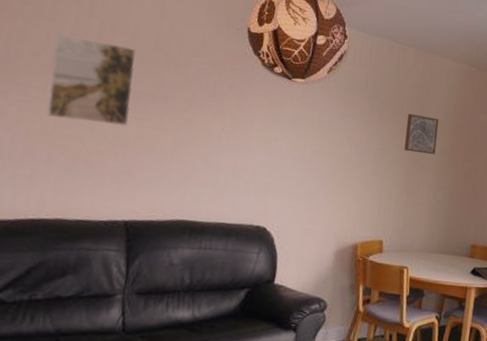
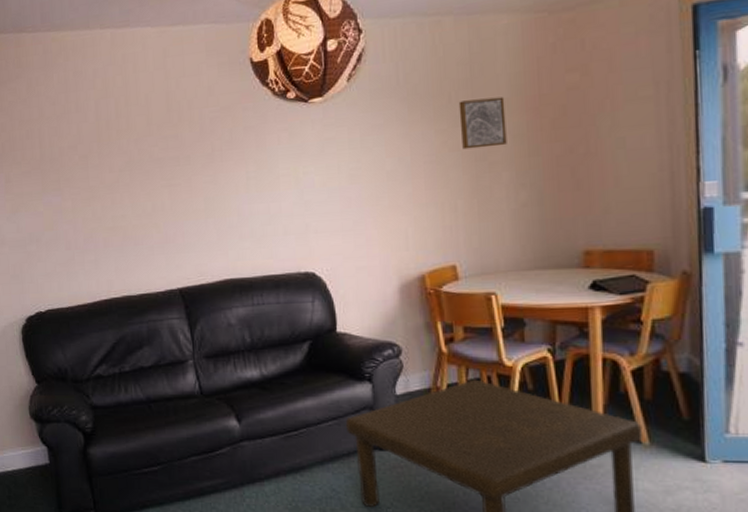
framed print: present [46,33,136,127] -> none [84,116,161,204]

